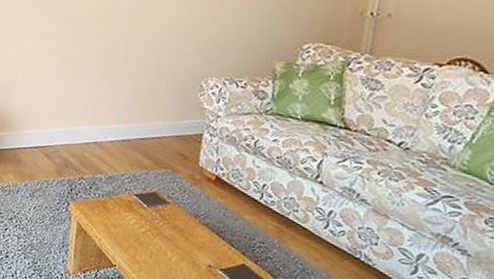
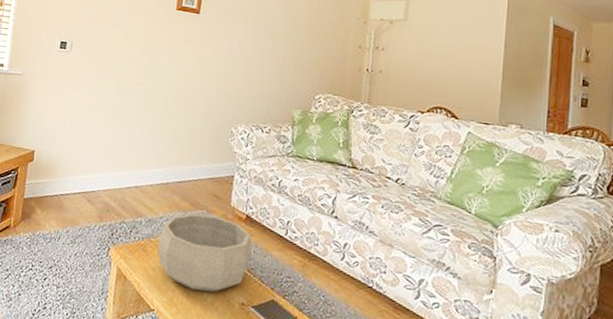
decorative bowl: none [119,172,222,253] -> present [157,213,252,292]

